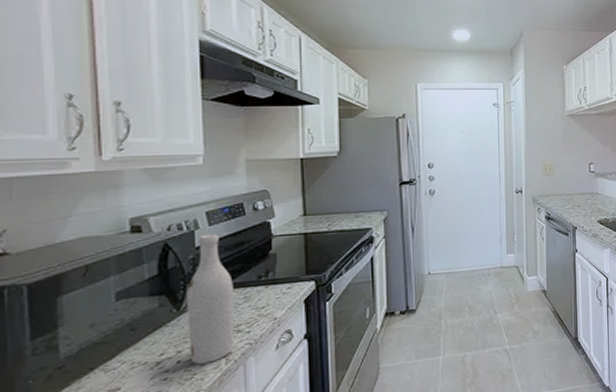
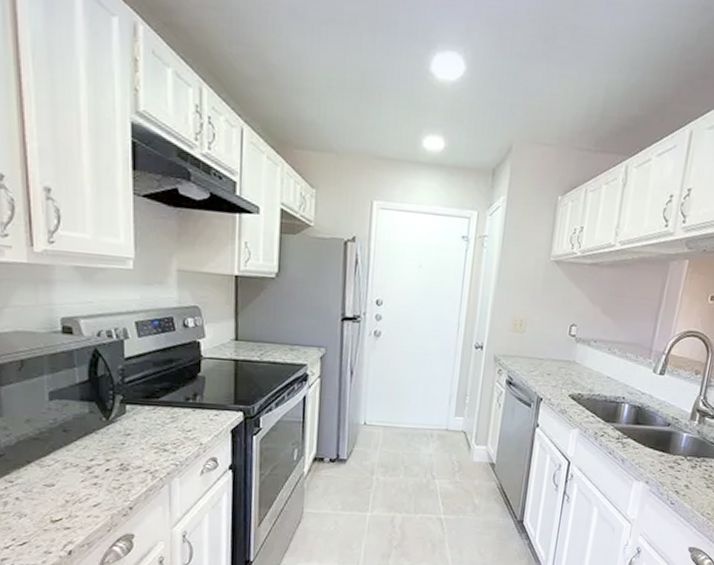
wine bottle: present [187,233,234,365] -> none [116,345,161,476]

